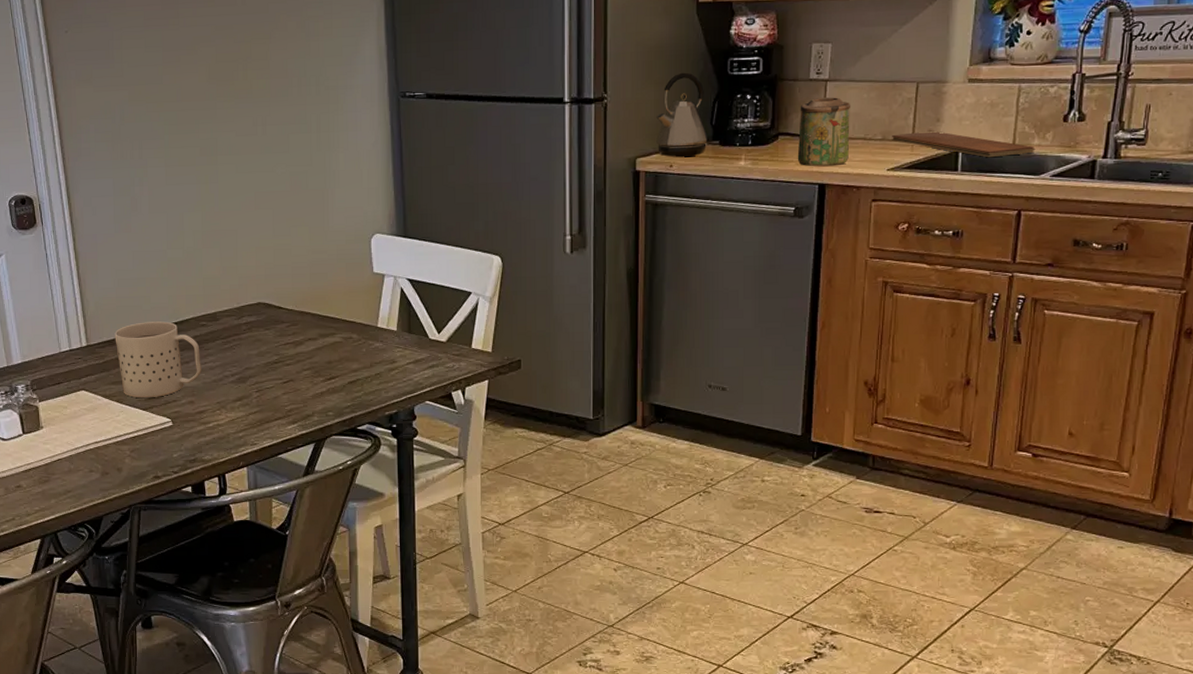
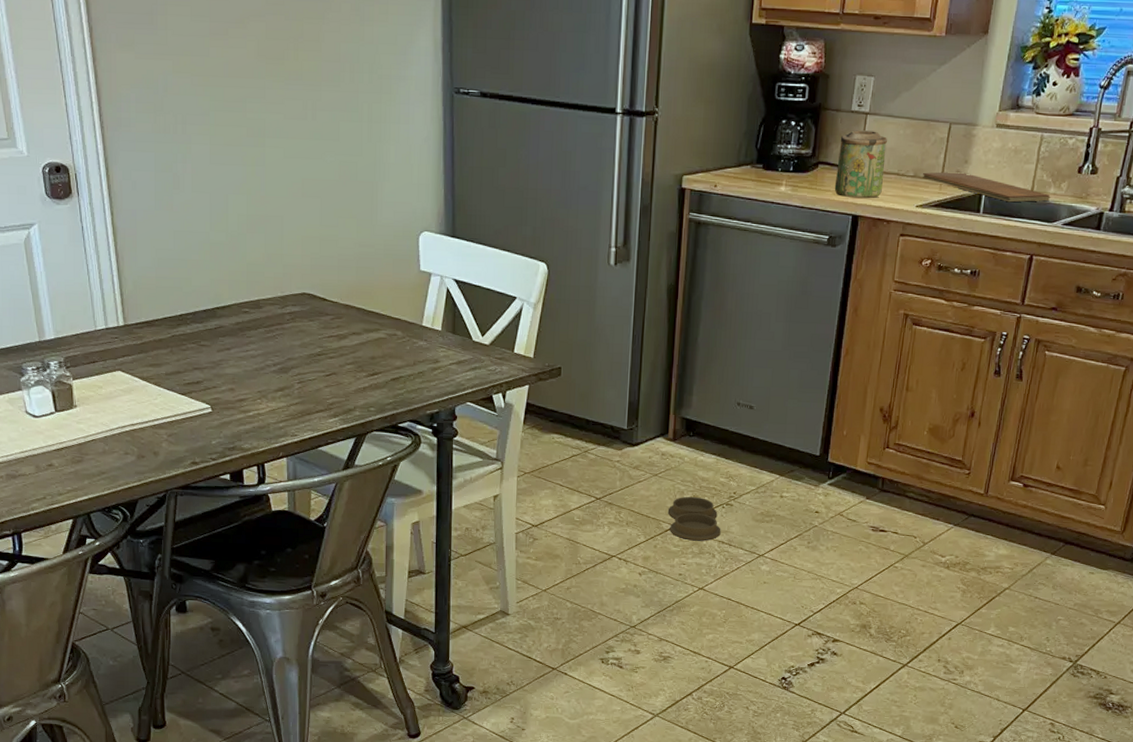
mug: present [115,321,202,399] -> none [153,304,243,383]
pet bowl: none [641,485,700,532] -> present [667,496,721,541]
kettle: present [656,72,708,158] -> none [703,93,752,179]

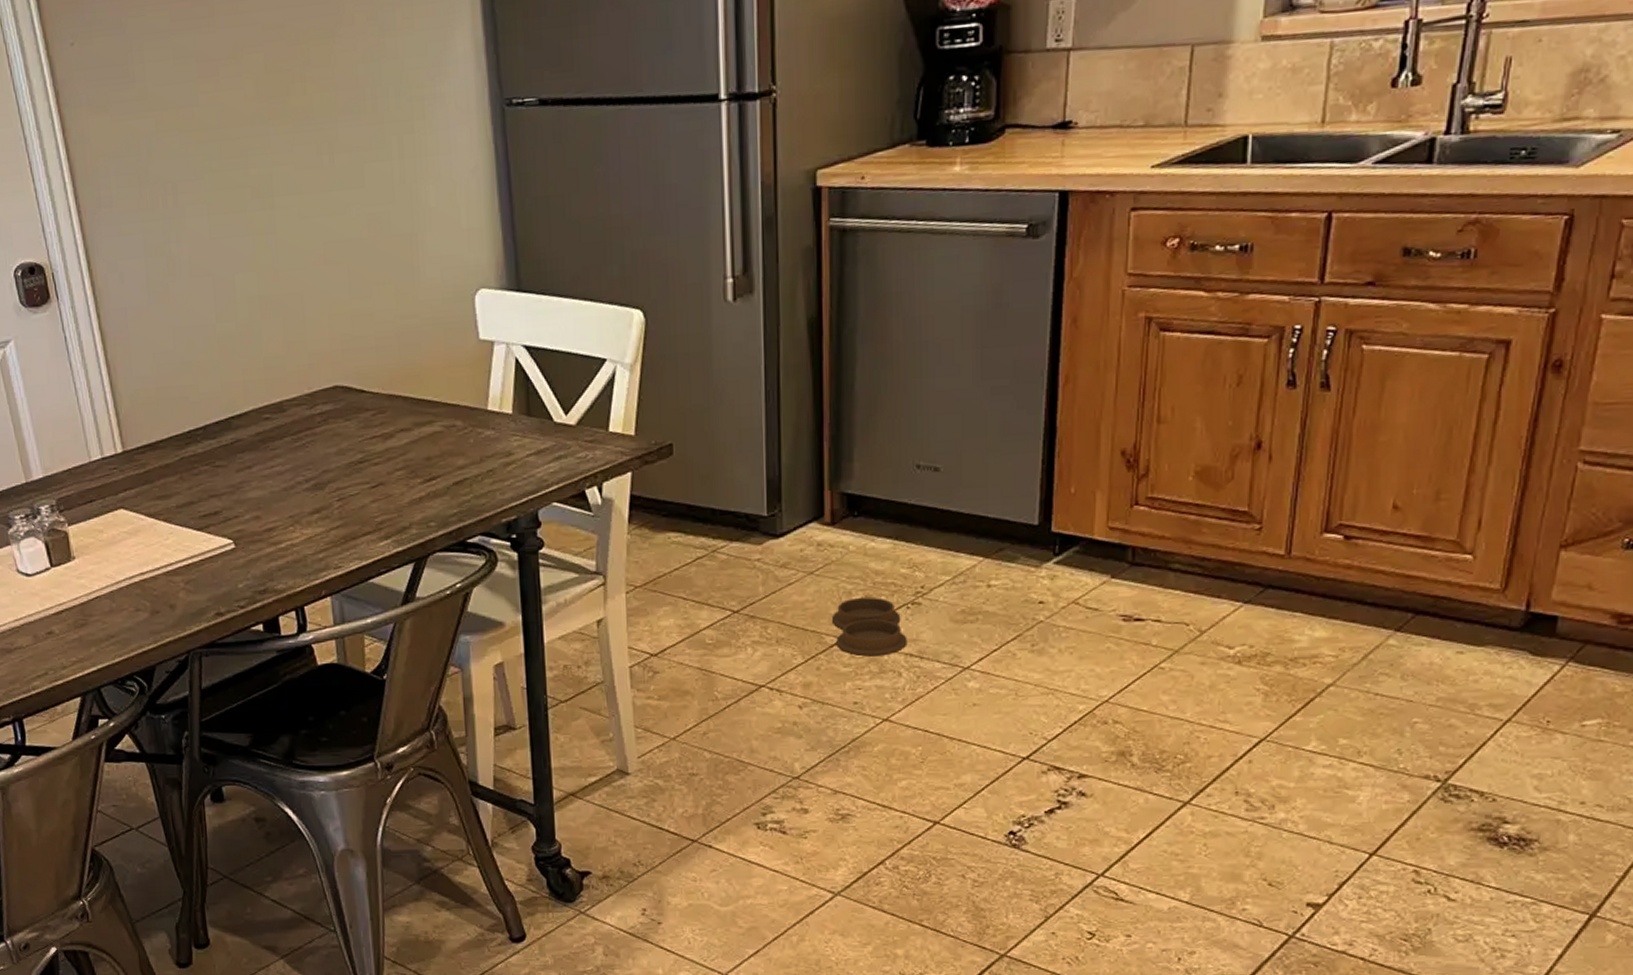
canister: present [834,130,887,199] -> none [1030,72,1101,169]
chopping board: present [923,171,1051,203] -> none [1158,109,1353,143]

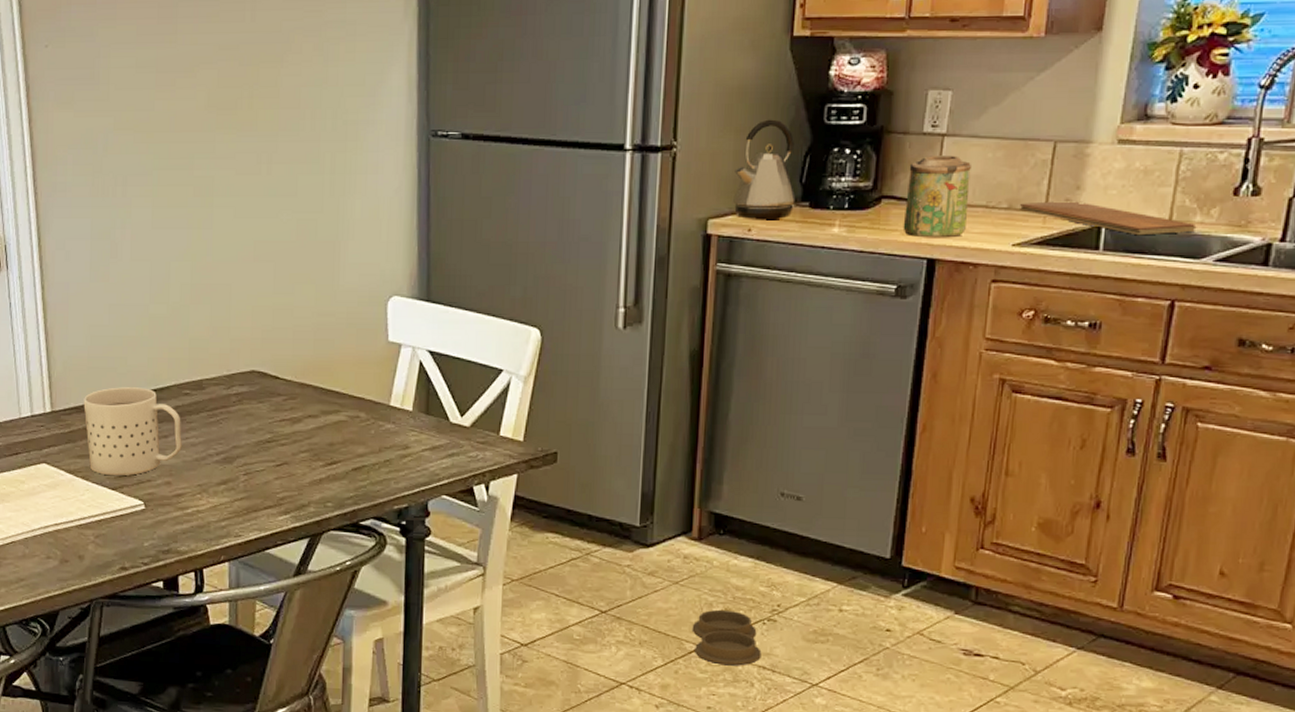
mug: none [156,416,268,516] -> present [83,387,182,476]
kettle: none [842,50,911,167] -> present [733,119,796,220]
canister: none [1030,72,1101,169] -> present [903,155,971,238]
chopping board: none [1158,109,1353,143] -> present [1020,200,1197,236]

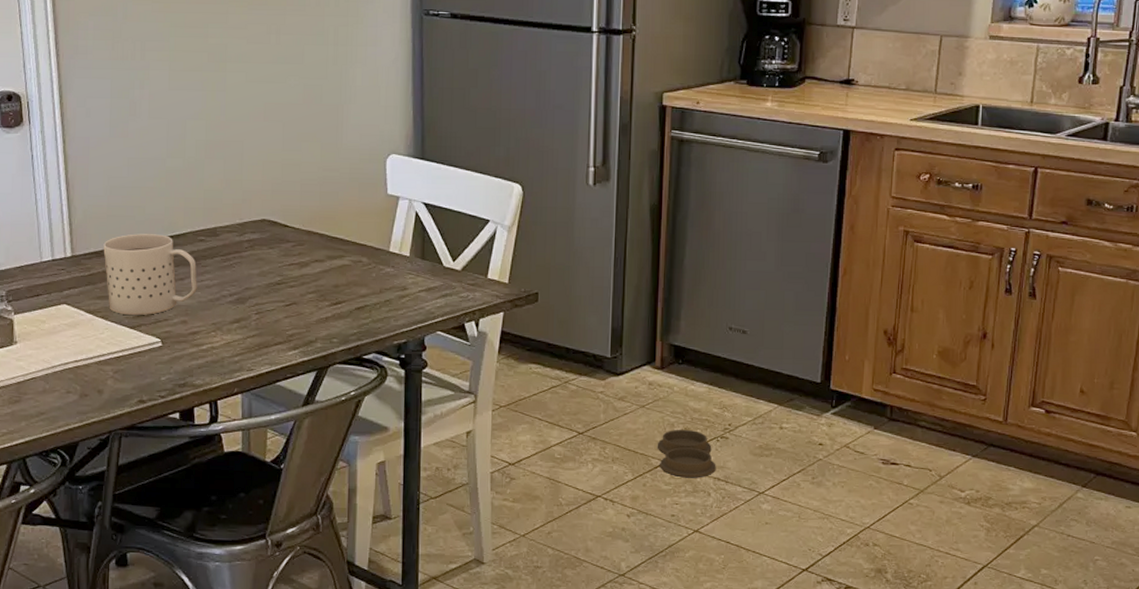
kettle: present [733,119,796,220] -> none [684,10,735,95]
canister: present [903,155,971,238] -> none [823,44,876,113]
chopping board: present [1020,200,1197,236] -> none [915,83,1052,114]

